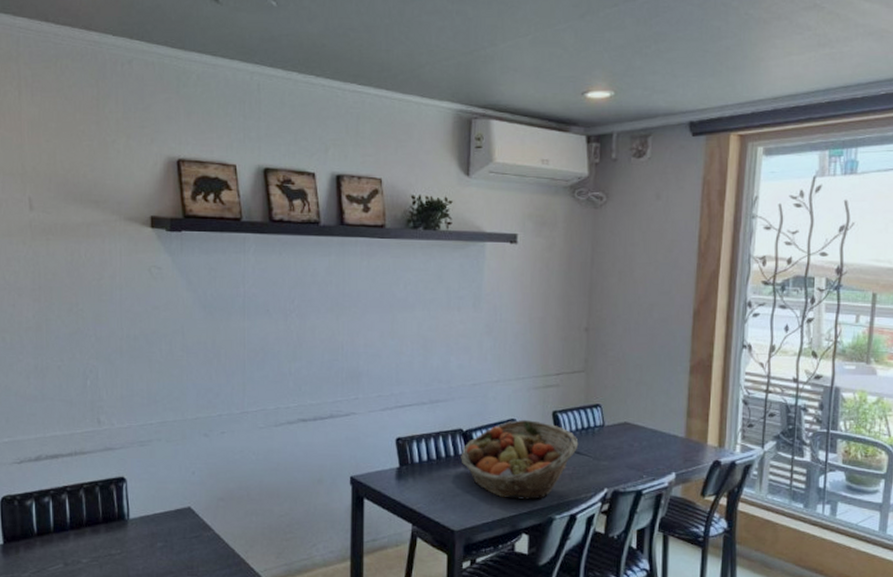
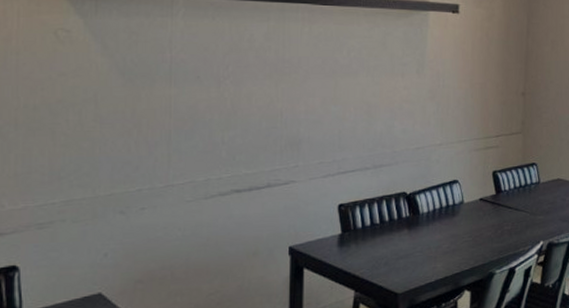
fruit basket: present [461,419,579,500] -> none [404,180,517,258]

